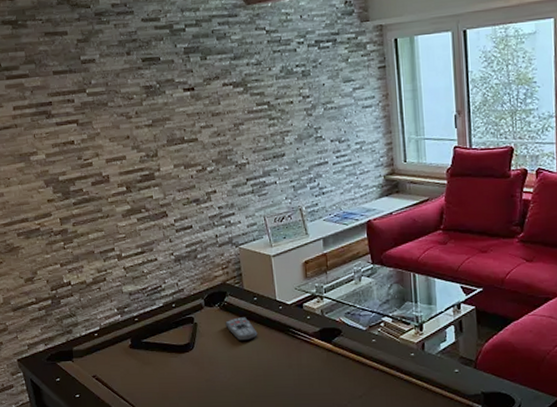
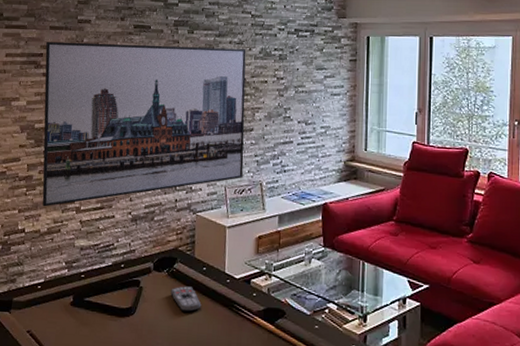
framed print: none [52,70,281,258] -> present [42,41,246,207]

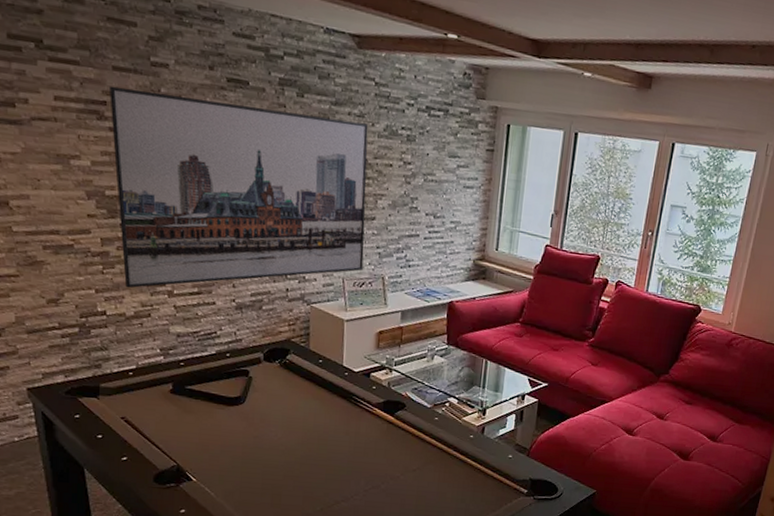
remote control: present [170,286,202,312] -> none [284,377,318,402]

